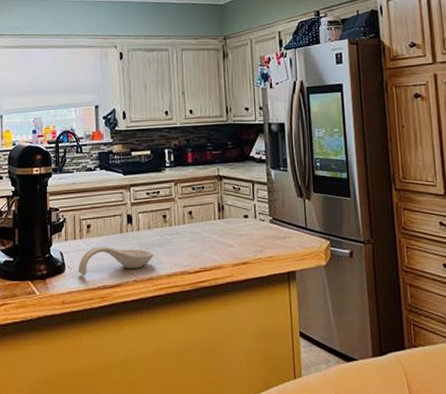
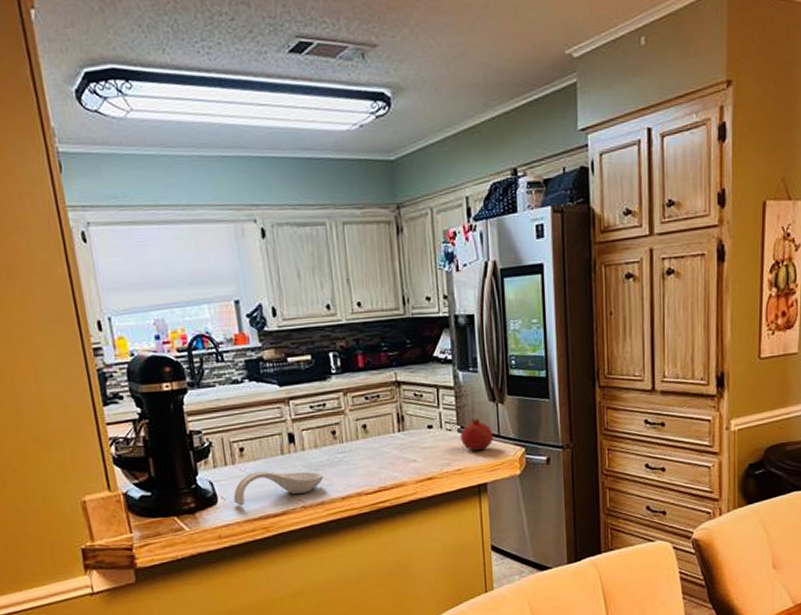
fruit: none [272,211,302,241] -> present [460,418,494,451]

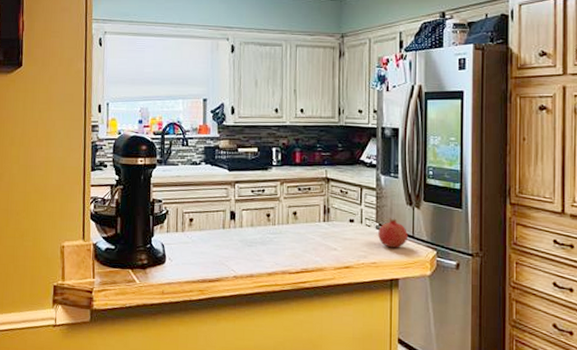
spoon rest: present [233,471,324,506] -> none [178,240,256,268]

